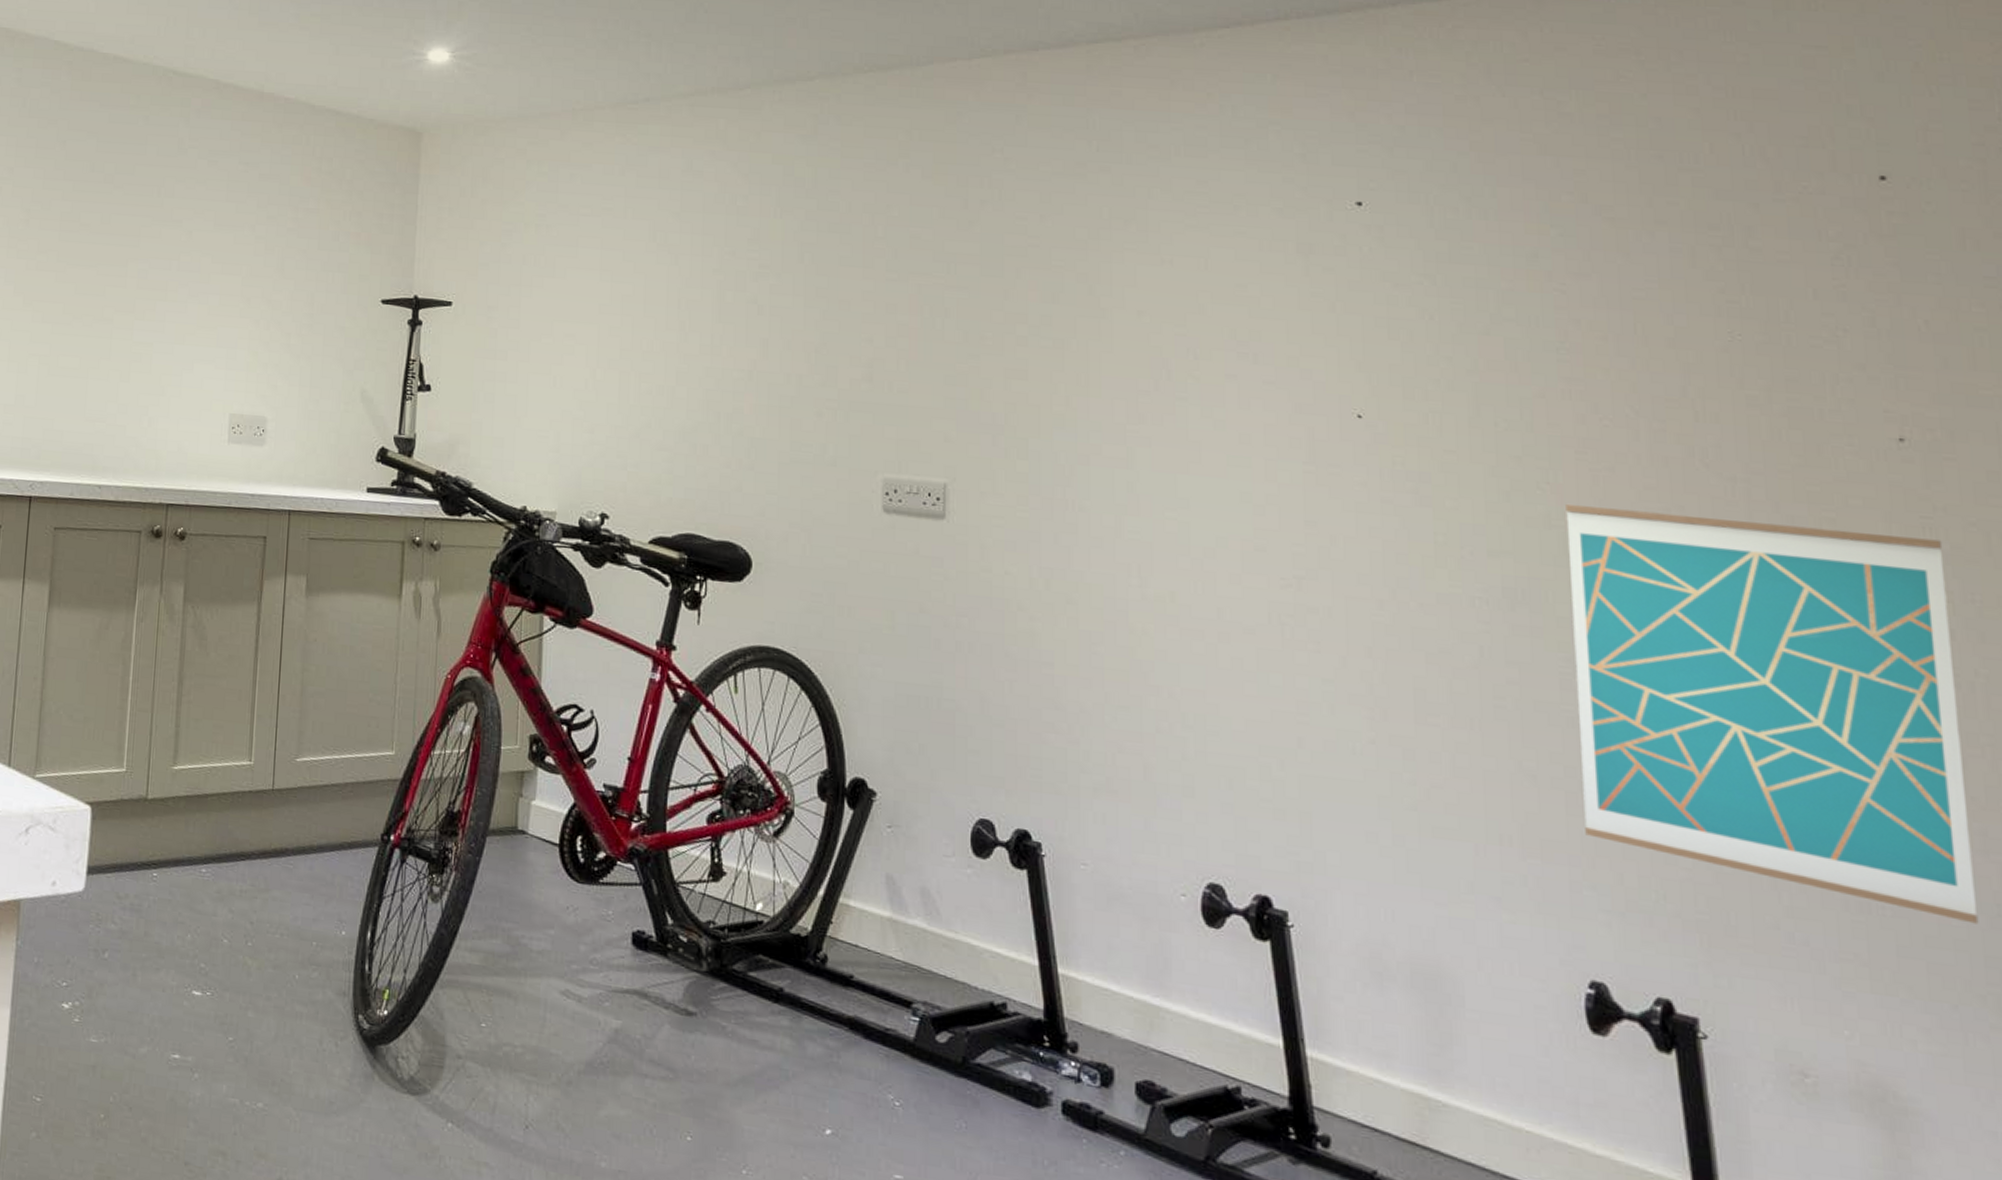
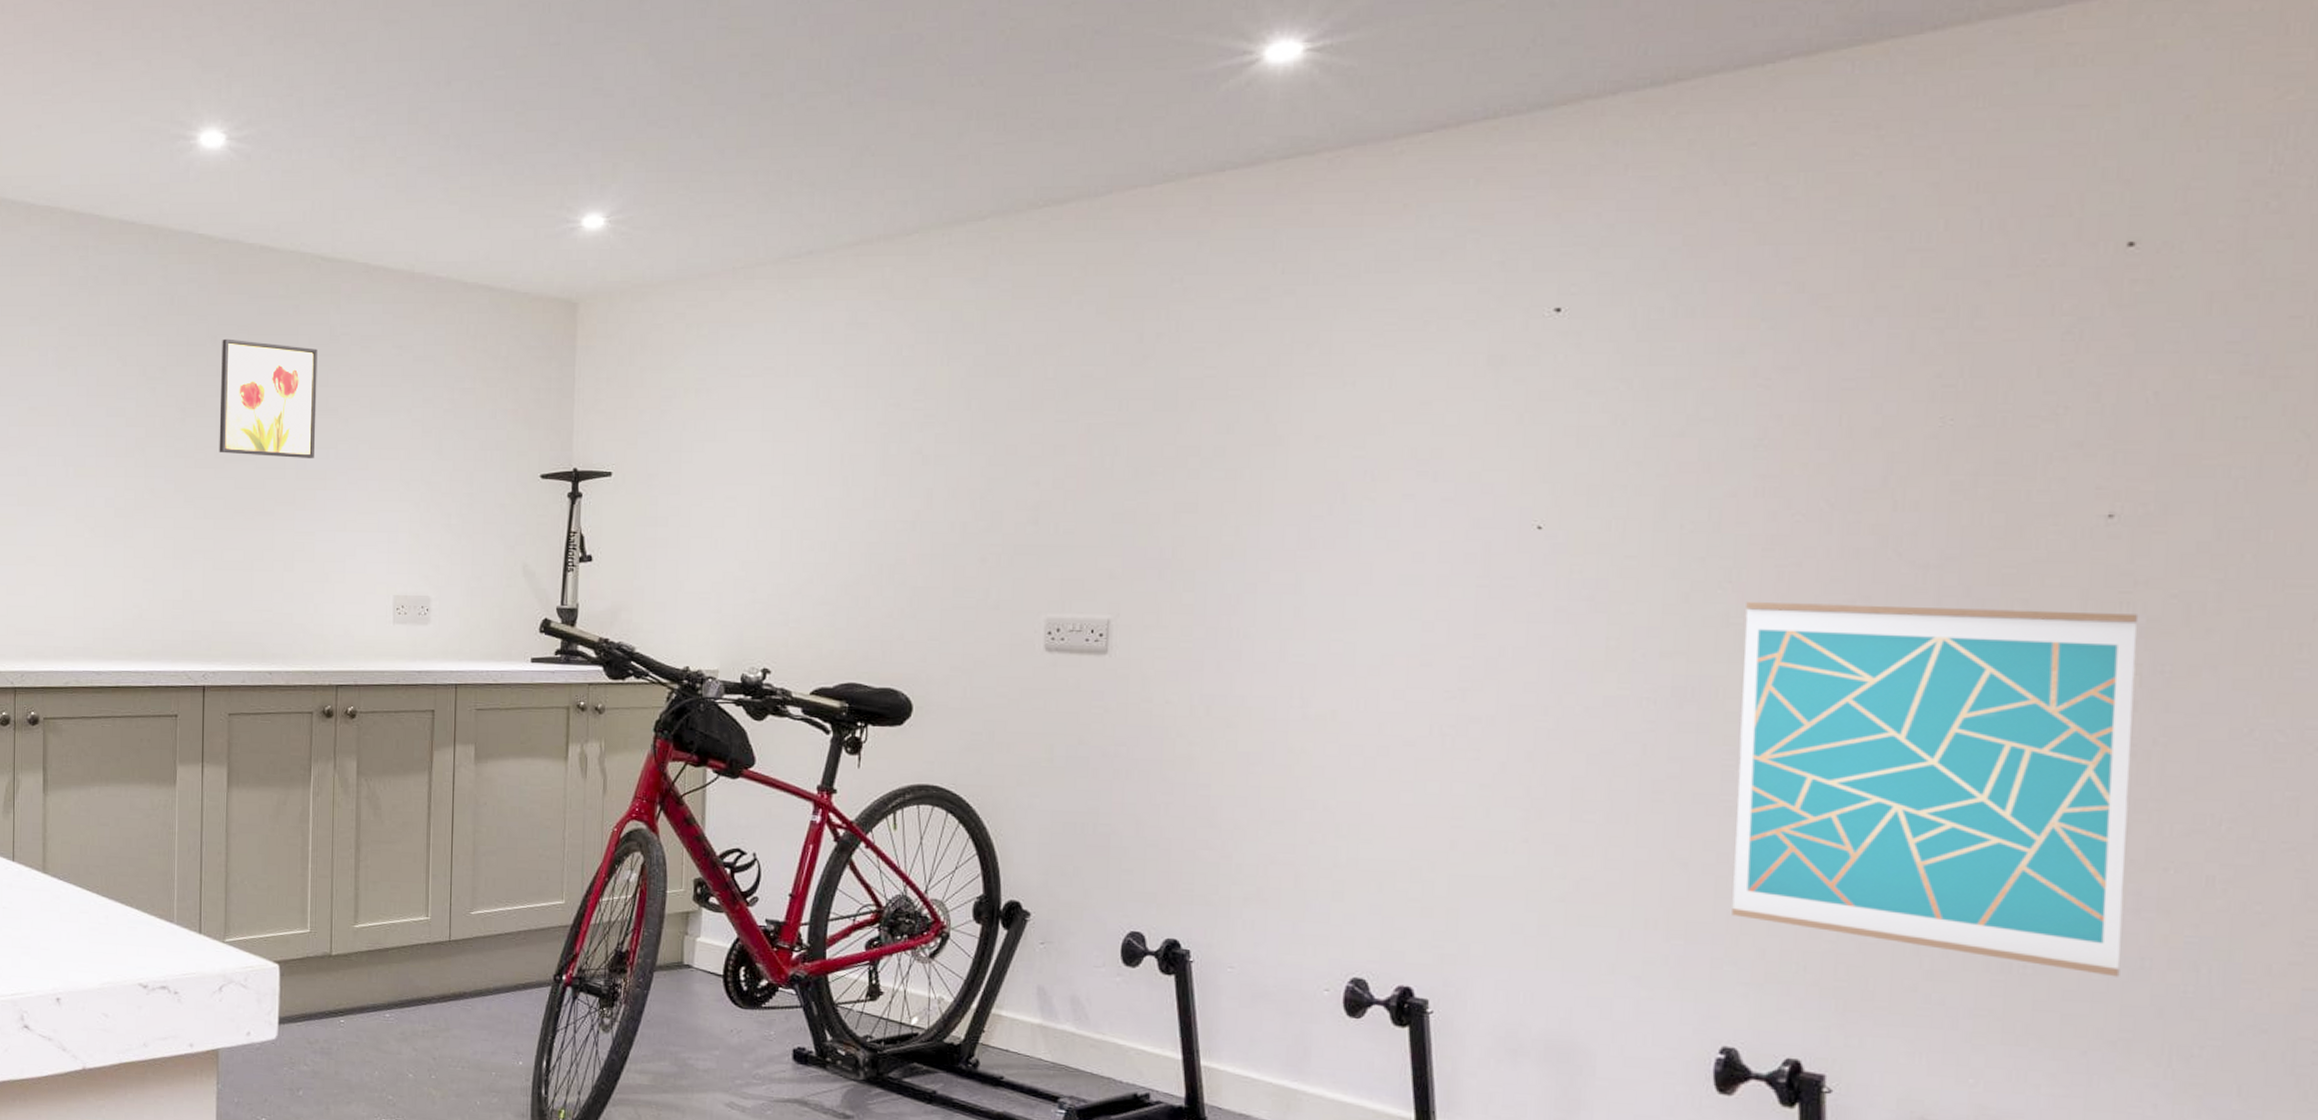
wall art: none [61,143,165,268] -> present [219,338,318,458]

